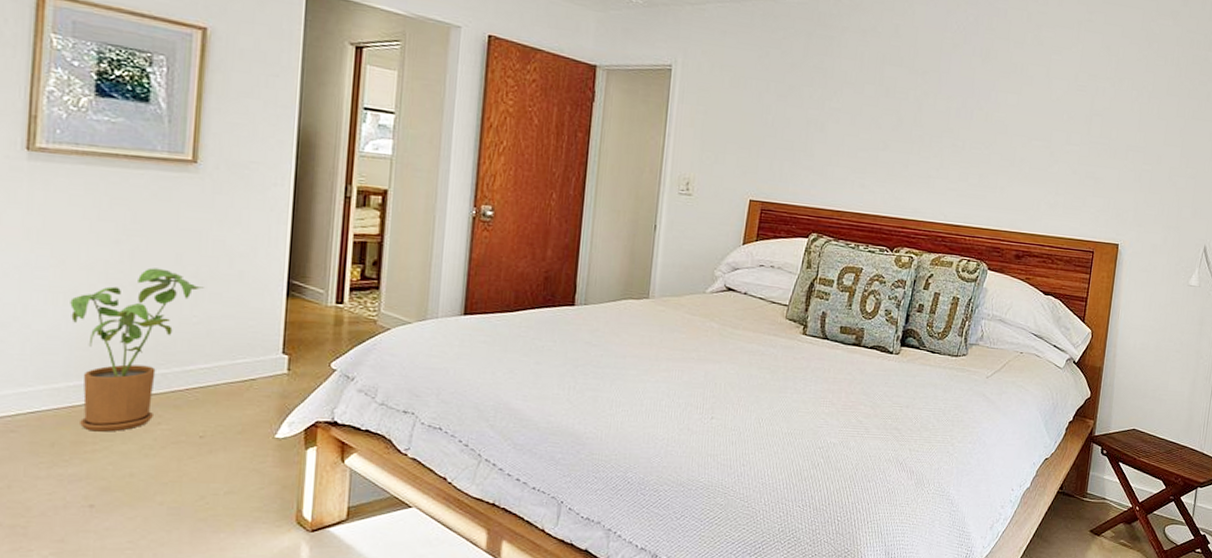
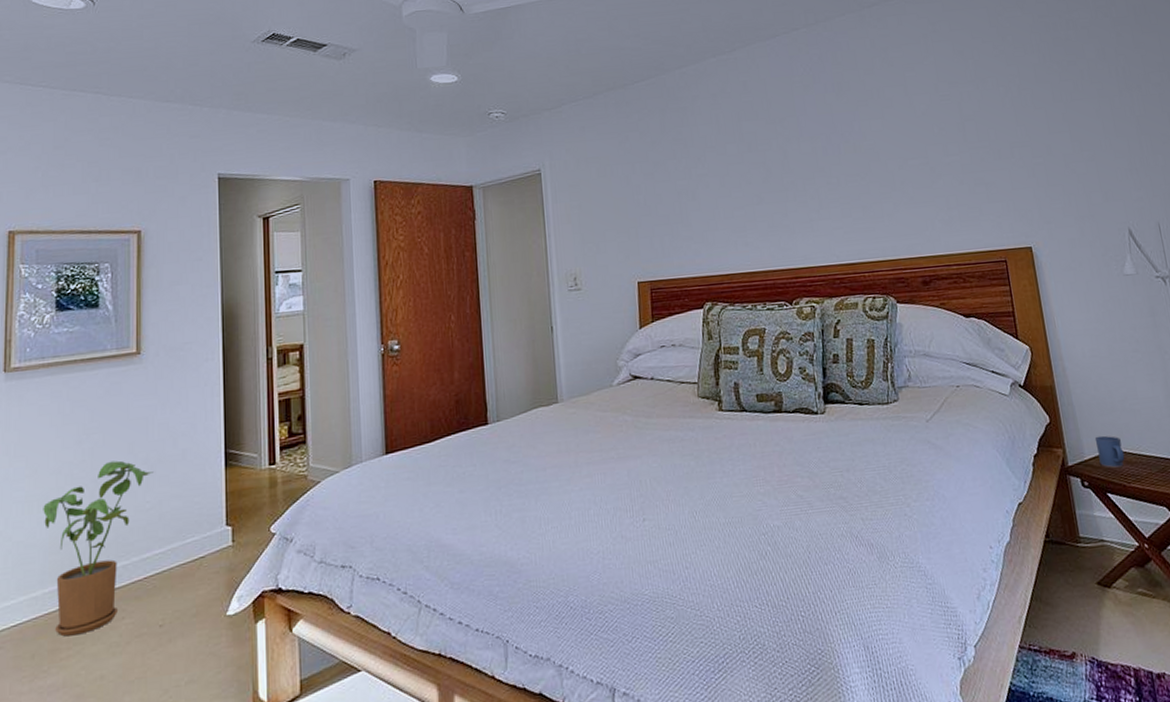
mug: none [1121,415,1143,444] -> present [1094,435,1125,469]

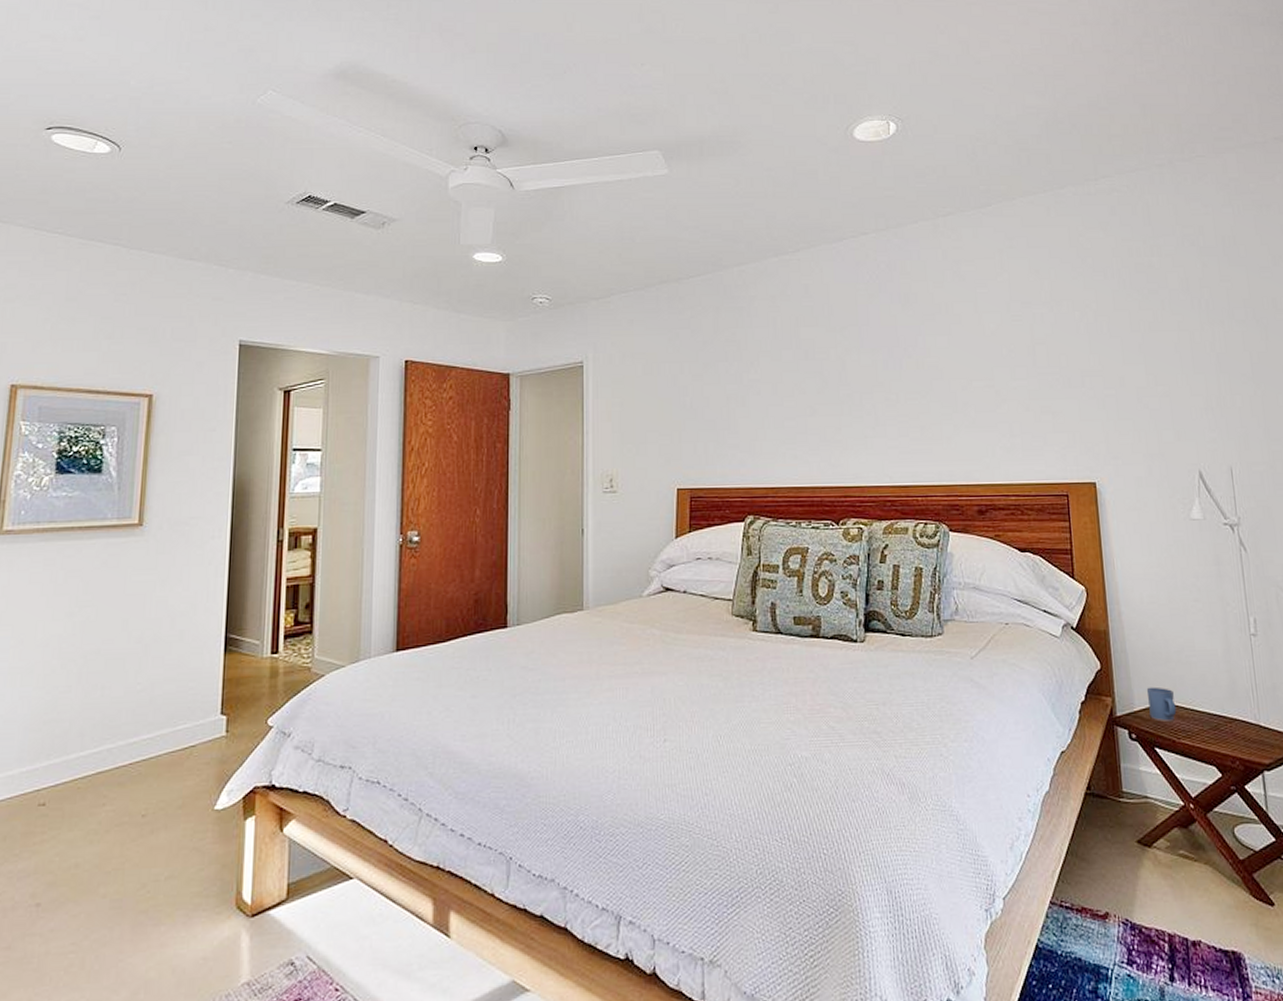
house plant: present [43,460,153,637] -> none [26,637,147,820]

